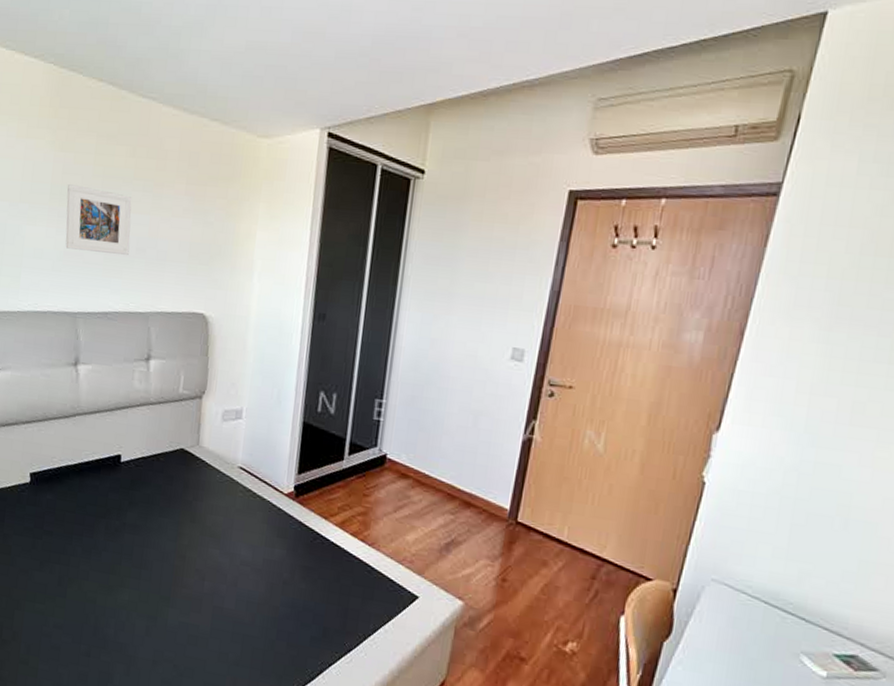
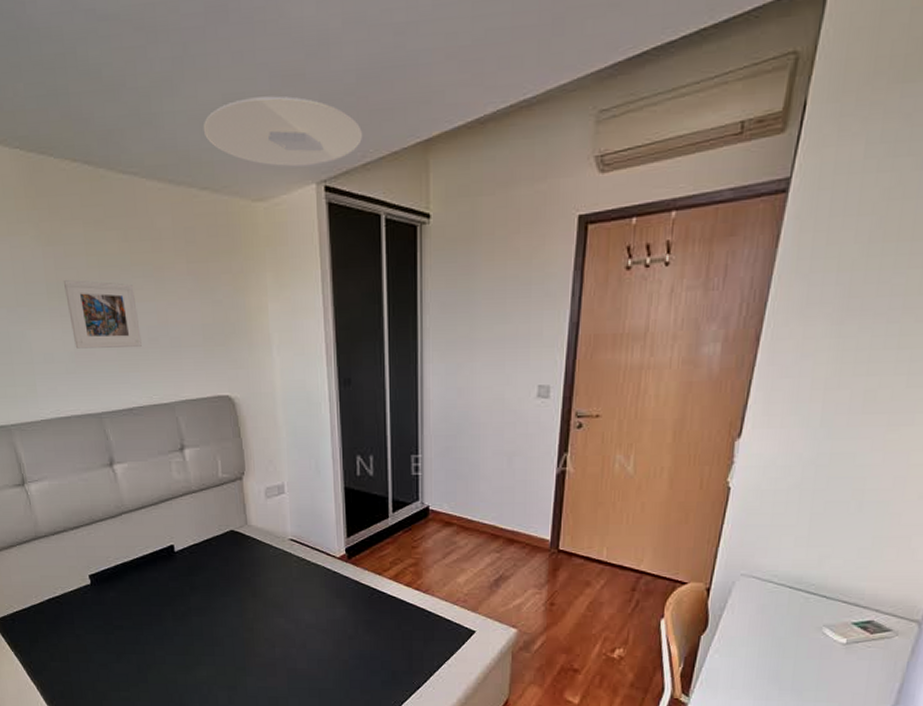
ceiling light: none [223,47,372,113] -> present [203,96,363,167]

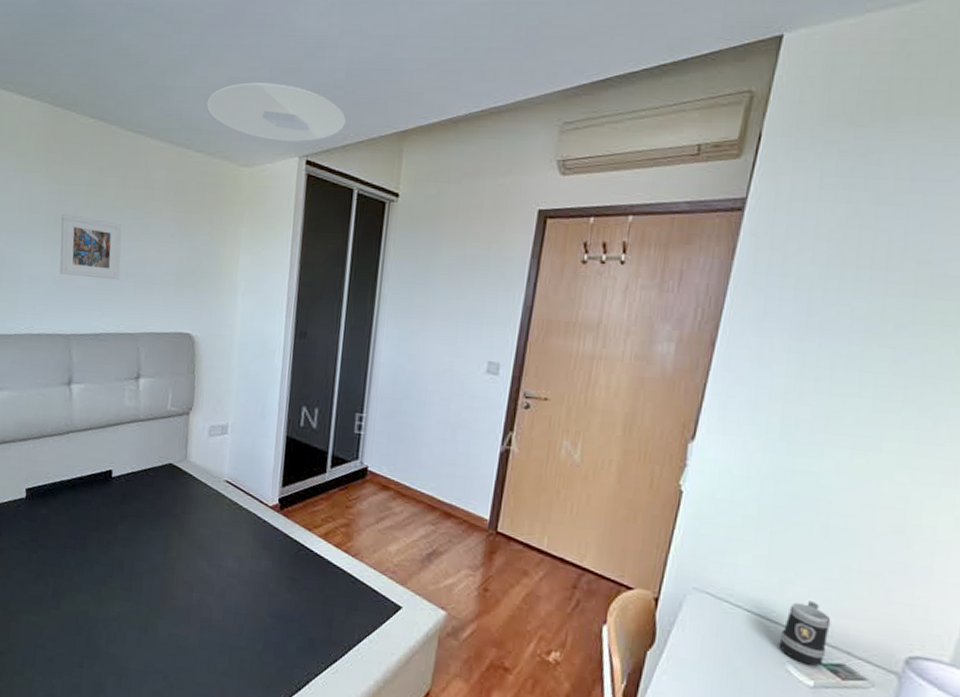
mug: none [816,571,863,626] -> present [778,601,831,667]

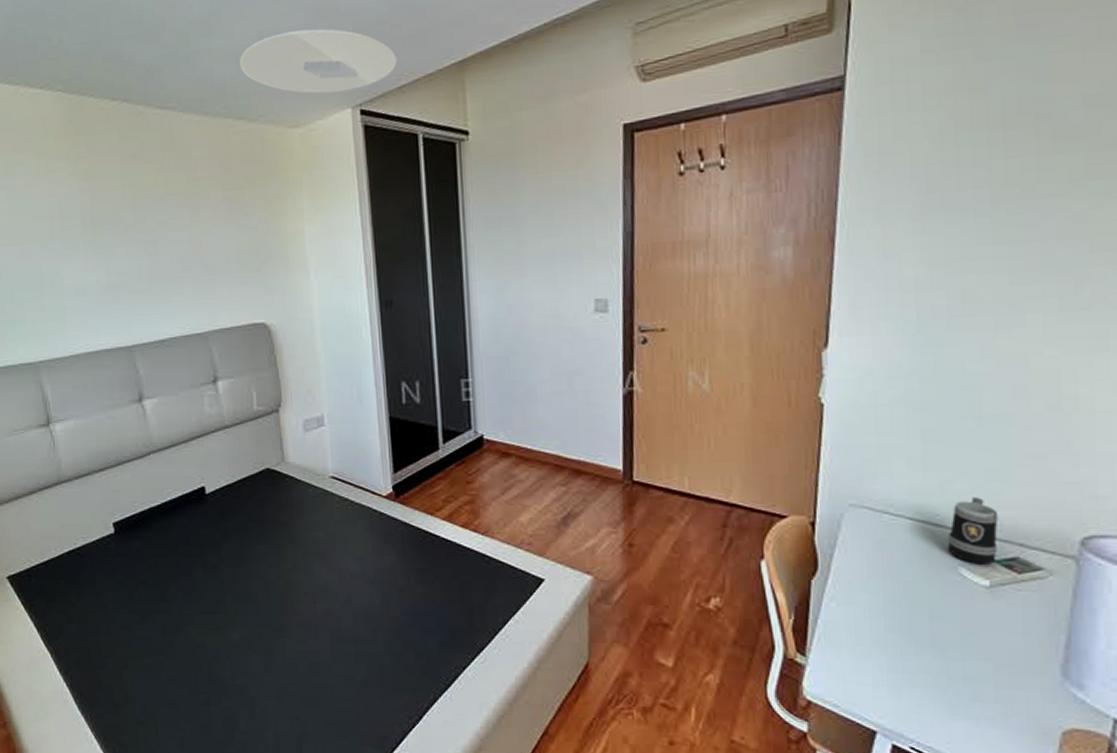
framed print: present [59,214,122,280] -> none [98,212,175,281]

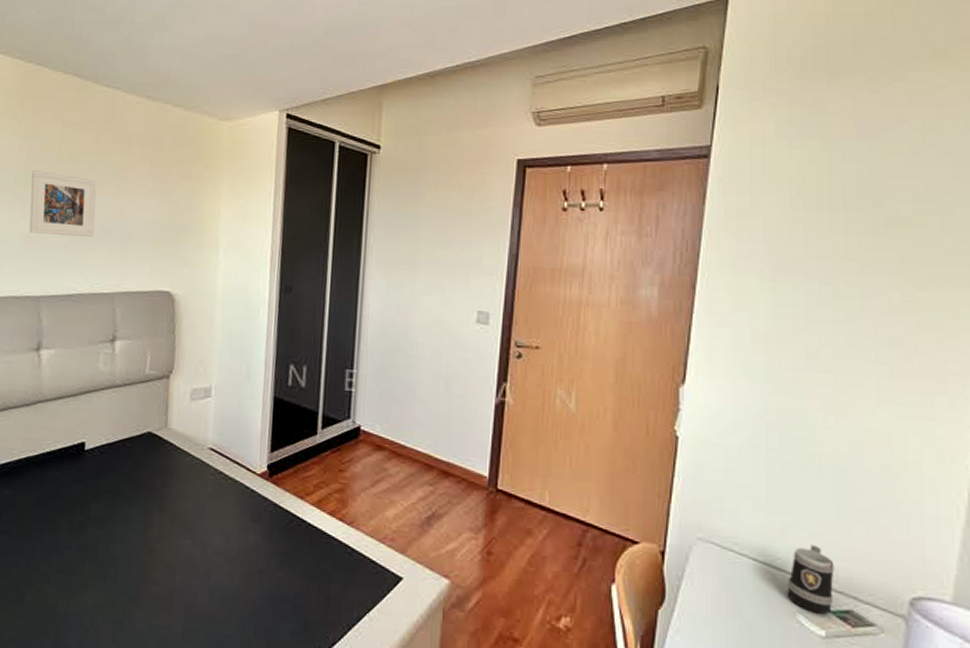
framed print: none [98,212,175,281] -> present [29,171,97,238]
ceiling light: present [239,29,398,94] -> none [184,39,326,96]

